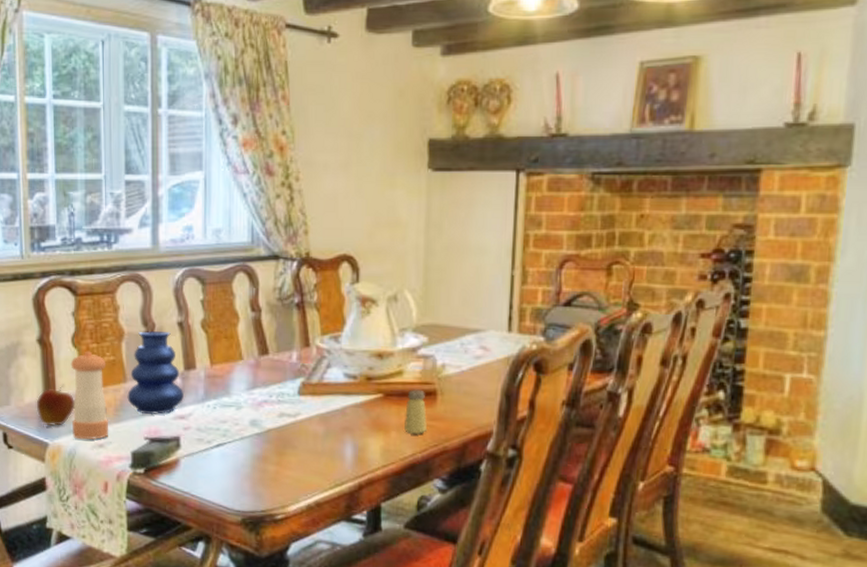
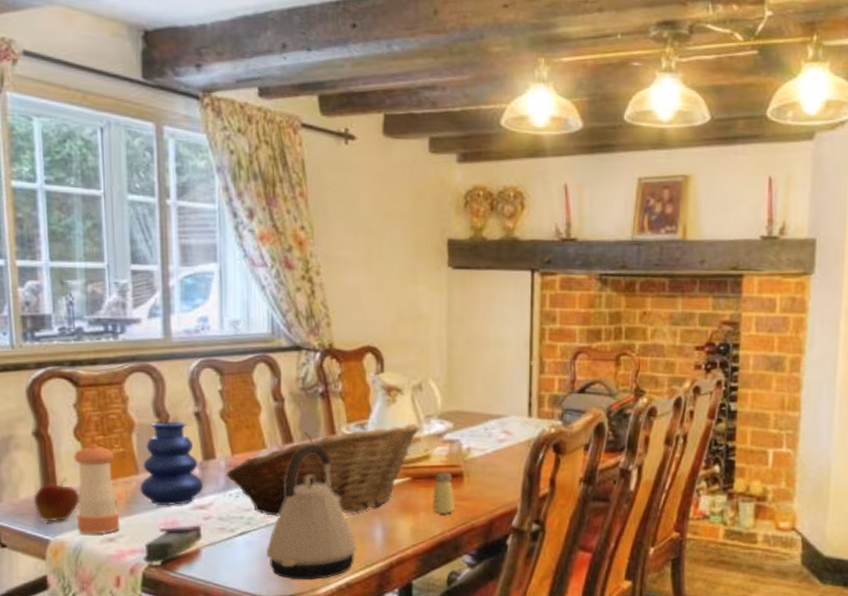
fruit basket: none [205,337,394,429] -> present [226,424,420,516]
kettle: none [241,356,327,497] -> present [267,444,357,580]

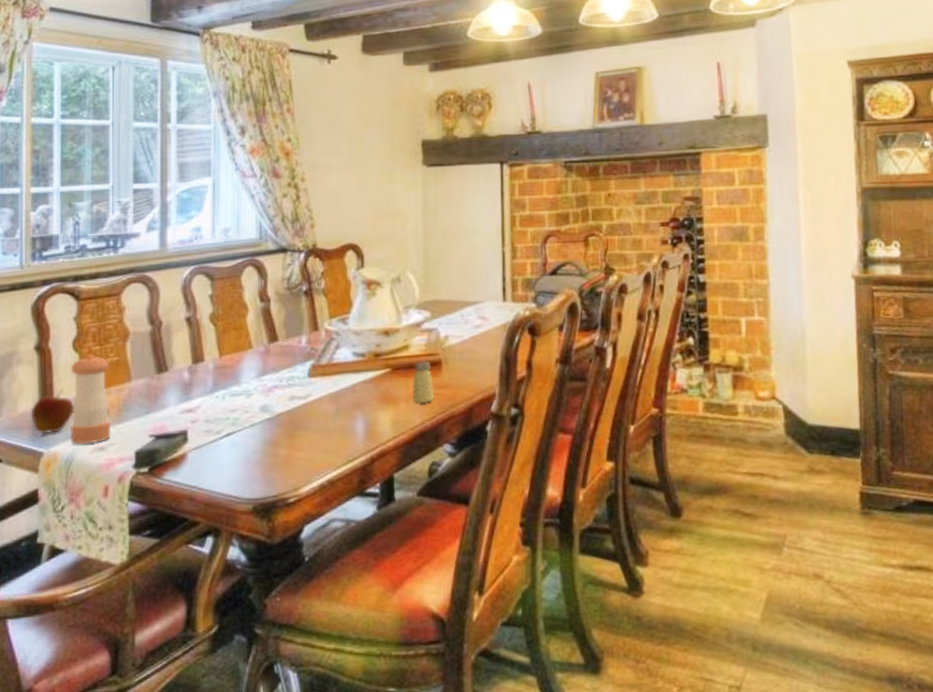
vase: present [140,421,203,506] -> none [131,327,191,412]
fruit basket: present [226,424,420,516] -> none [213,315,399,416]
kettle: present [267,444,357,580] -> none [251,341,339,480]

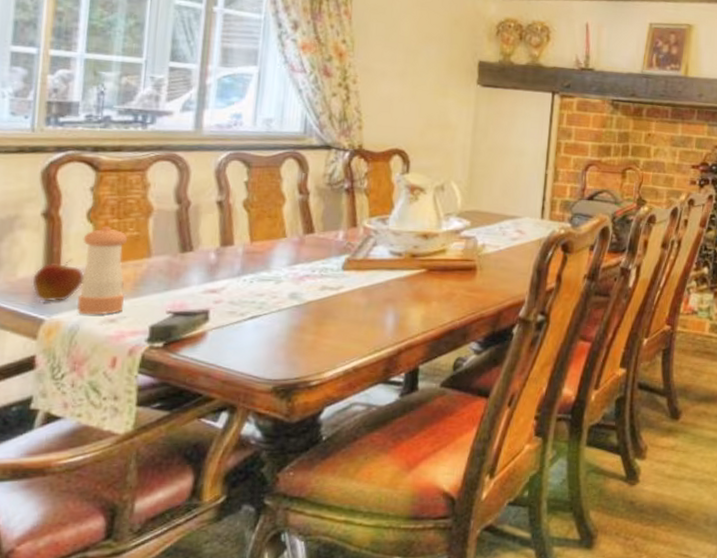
saltshaker: present [413,361,434,403] -> none [445,265,466,304]

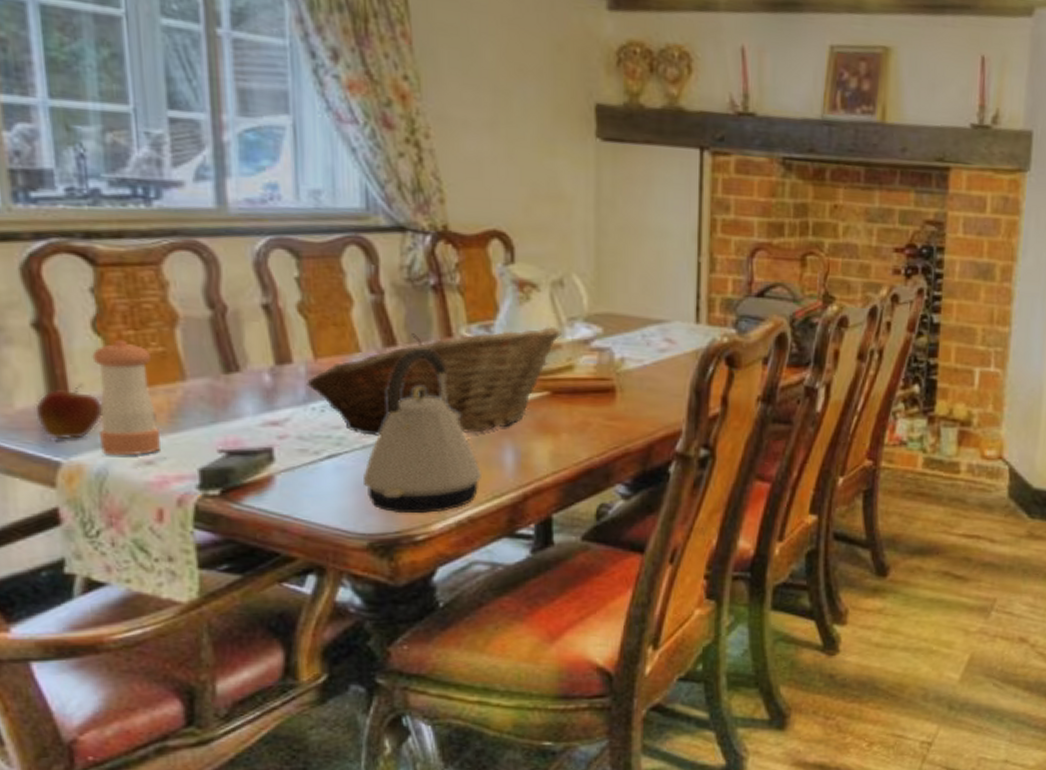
fruit basket: none [242,220,439,302] -> present [307,327,562,436]
kettle: none [276,235,367,364] -> present [364,347,481,514]

